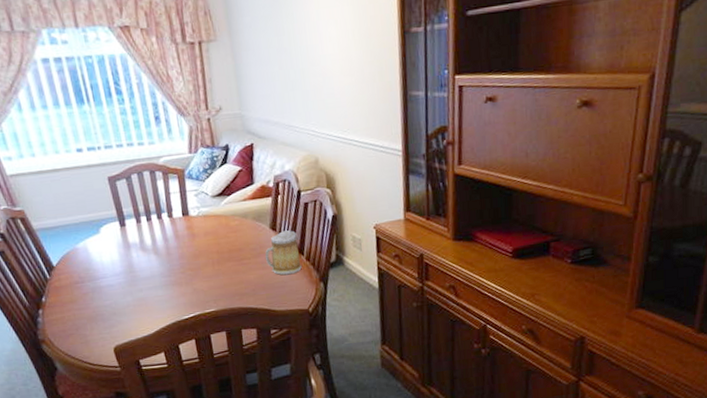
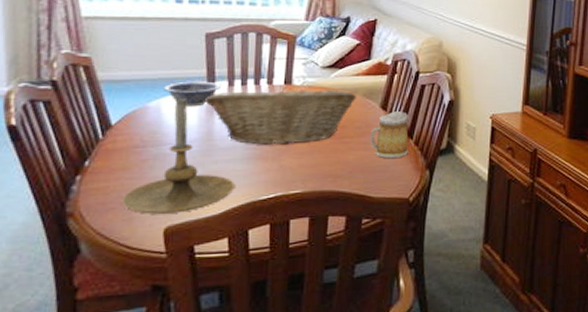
candle holder: none [76,238,160,337] -> present [121,98,234,214]
bowl: none [85,220,131,245] -> present [164,81,221,107]
fruit basket: none [120,215,247,272] -> present [204,87,356,145]

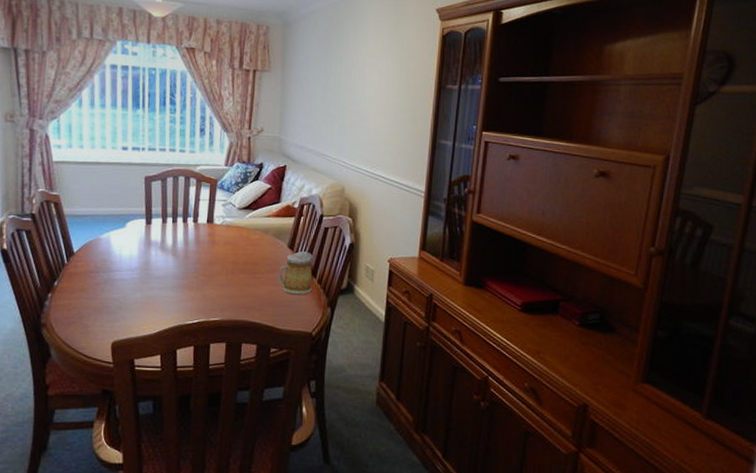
candle holder: present [121,98,234,214] -> none [80,232,166,330]
bowl: present [164,81,221,107] -> none [112,218,156,240]
fruit basket: present [204,87,356,145] -> none [143,225,267,277]

